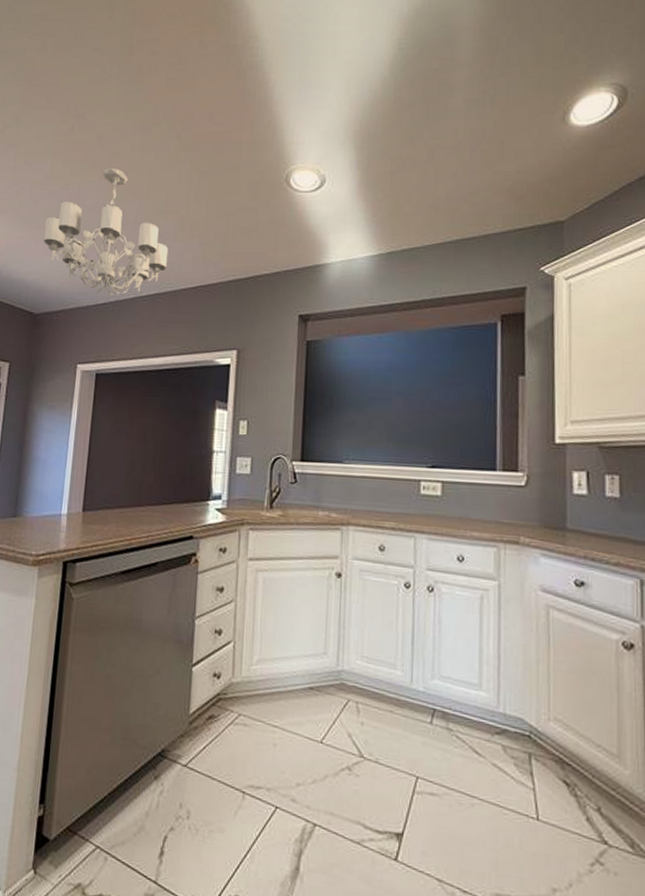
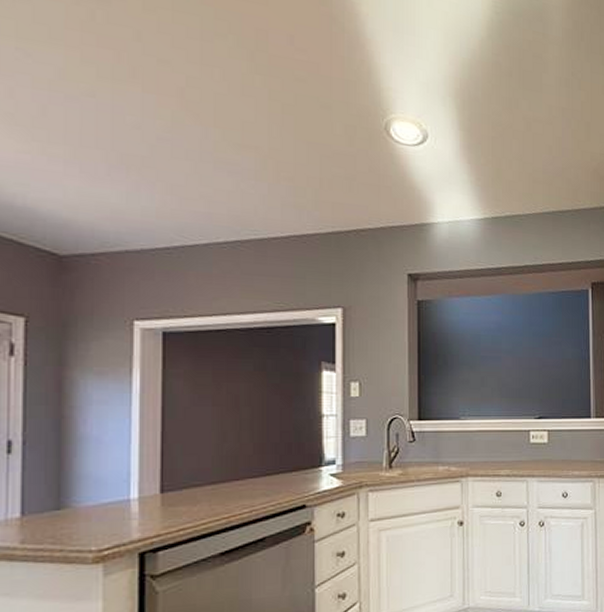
chandelier: present [43,169,169,296] -> none [61,78,249,240]

